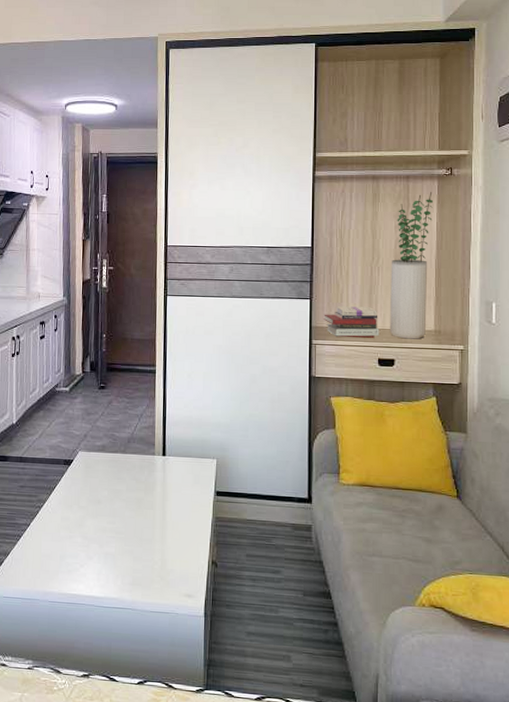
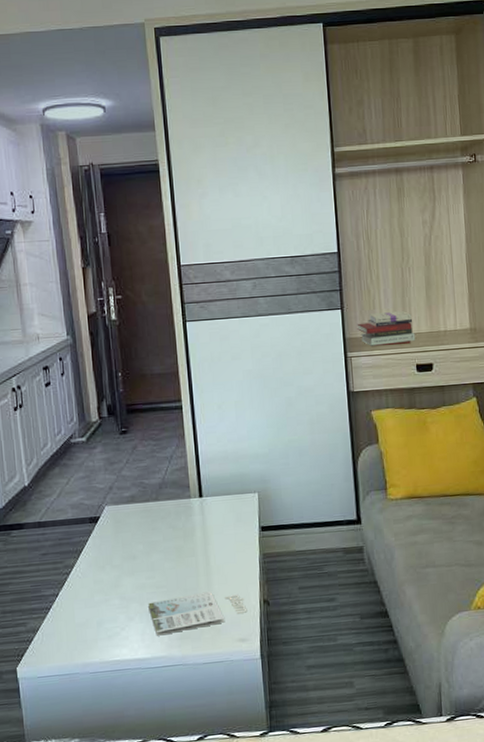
magazine: none [107,544,196,579] -> present [148,591,247,636]
vase: present [389,192,434,339] -> none [421,182,462,341]

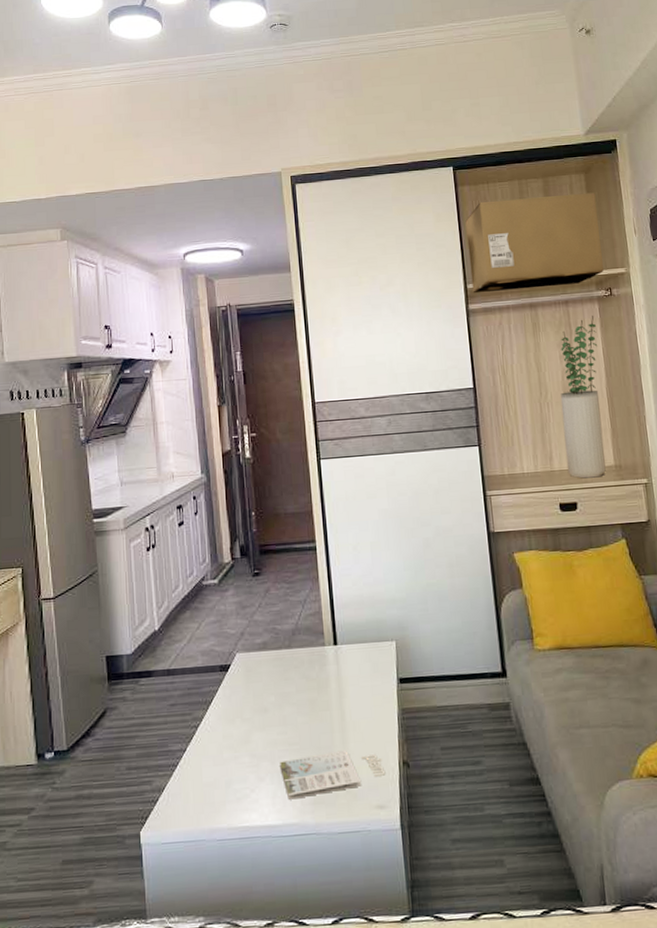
box: none [334,55,469,157] -> present [465,192,604,294]
books: present [357,310,416,347] -> none [495,446,558,485]
vase: none [421,182,462,341] -> present [560,316,606,479]

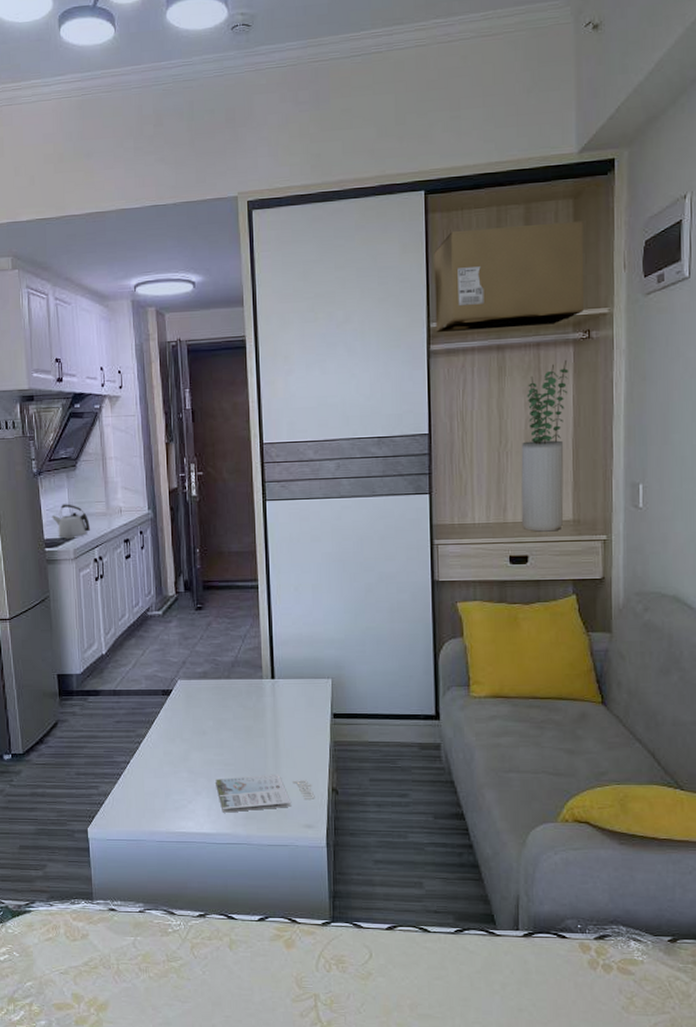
kettle: none [100,471,141,508] -> present [51,504,90,539]

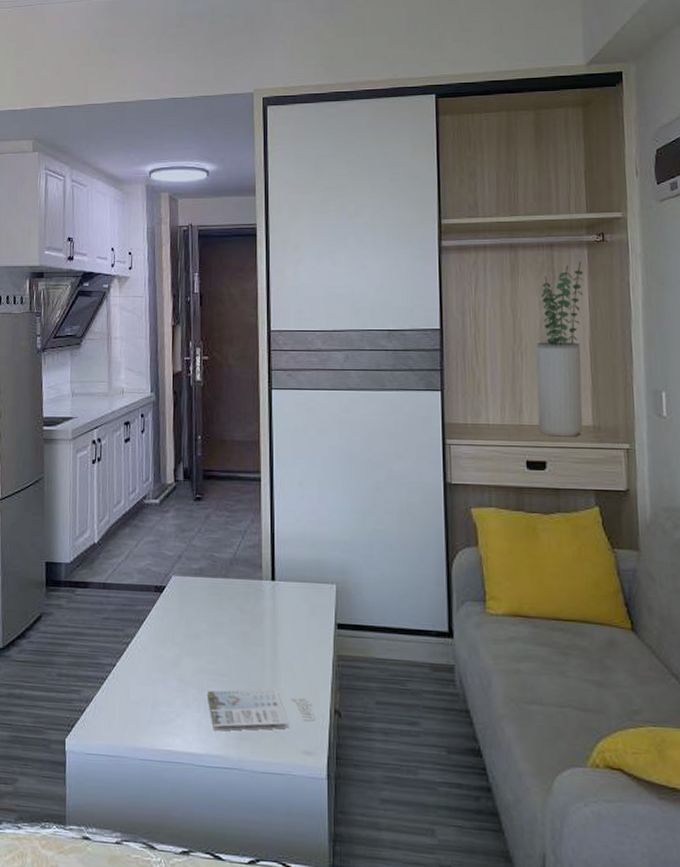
kettle: present [51,504,90,539] -> none [52,382,90,418]
box: present [434,221,584,333] -> none [445,128,597,230]

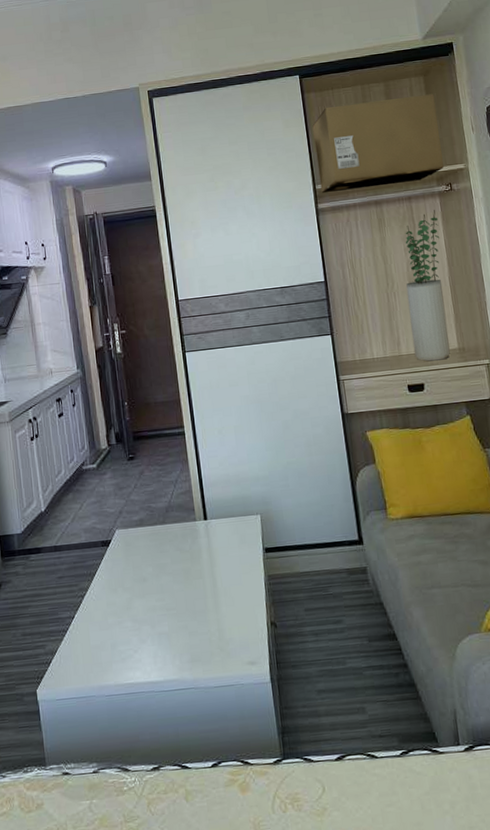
magazine: present [207,688,315,731] -> none [159,613,255,659]
box: none [445,128,597,230] -> present [312,93,444,194]

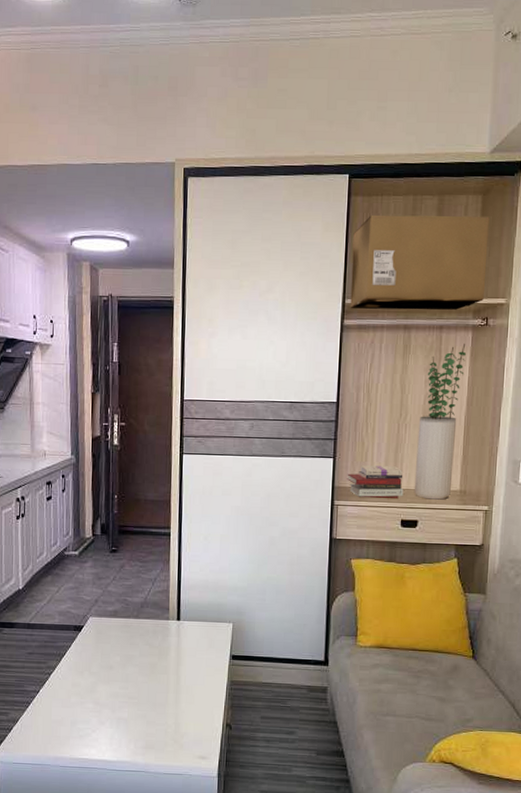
books: none [347,333,405,370] -> present [347,465,404,499]

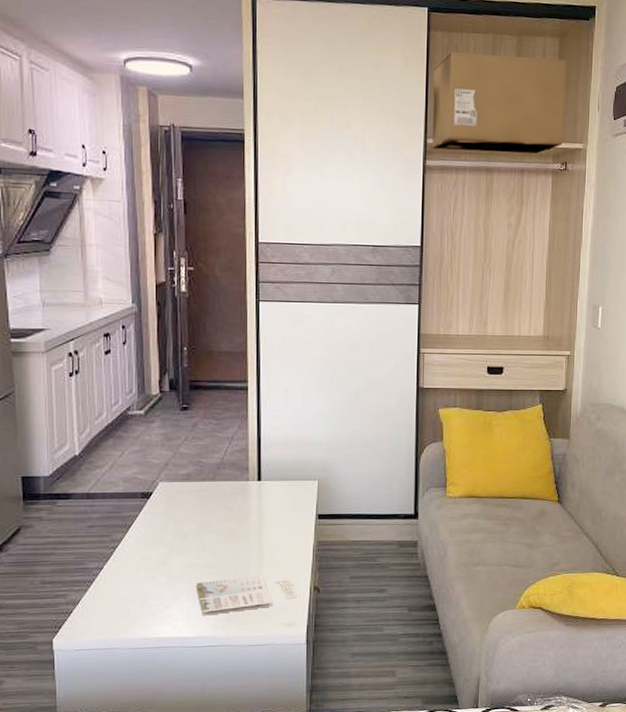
magazine: none [119,708,210,743] -> present [196,575,297,616]
books: present [347,465,404,499] -> none [432,311,489,346]
vase: present [414,344,467,500] -> none [499,188,547,346]

